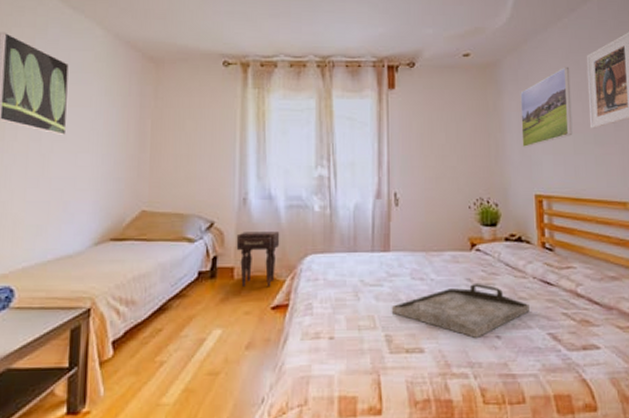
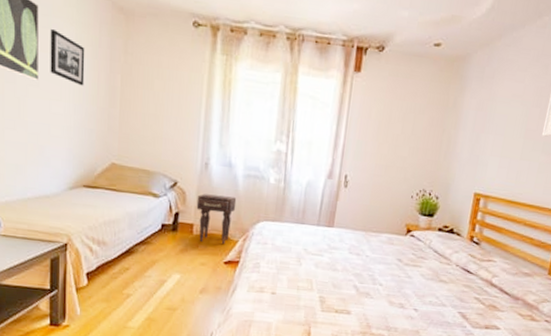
picture frame: none [77,84,115,135] -> present [50,28,85,86]
serving tray: present [391,284,529,338] -> none [327,264,448,308]
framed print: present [520,66,573,148] -> none [473,69,538,148]

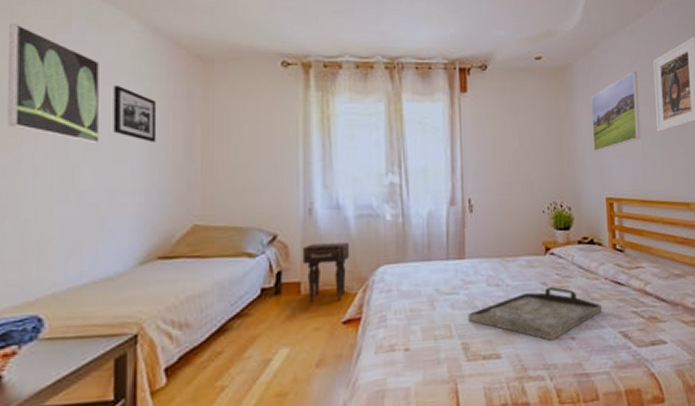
serving tray: none [327,264,448,308] -> present [467,287,602,340]
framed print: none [473,69,538,148] -> present [591,71,641,152]

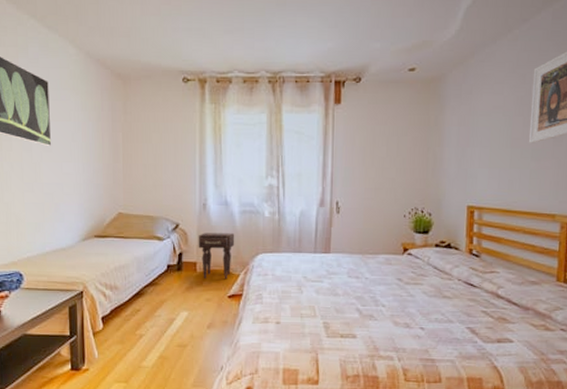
picture frame: present [113,84,157,142] -> none [59,99,91,146]
serving tray: present [467,287,602,340] -> none [329,283,452,328]
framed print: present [591,71,641,152] -> none [459,80,515,162]

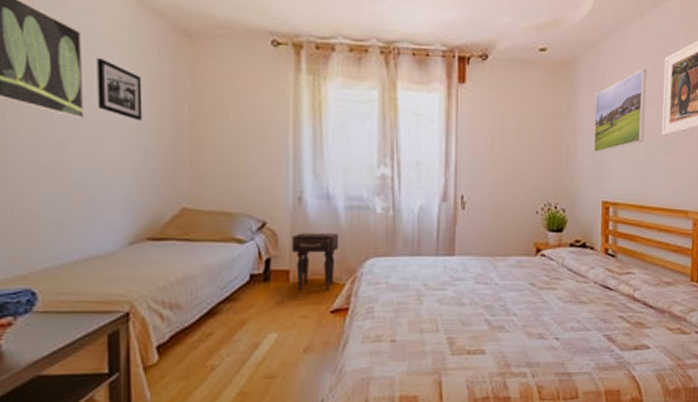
picture frame: none [59,99,91,146] -> present [97,57,143,121]
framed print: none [459,80,515,162] -> present [593,68,647,153]

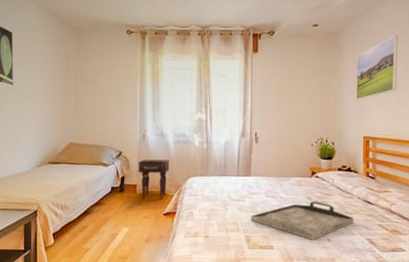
picture frame: present [97,57,143,121] -> none [22,47,47,86]
serving tray: none [454,288,589,340] -> present [250,201,354,240]

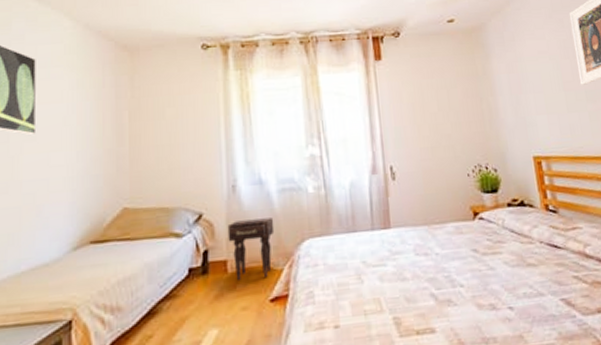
serving tray: present [250,201,354,240] -> none [397,253,540,312]
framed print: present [356,35,399,100] -> none [508,25,564,110]

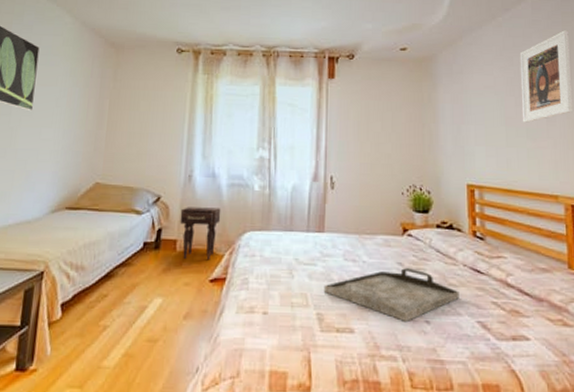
serving tray: none [397,253,540,312] -> present [323,268,459,321]

